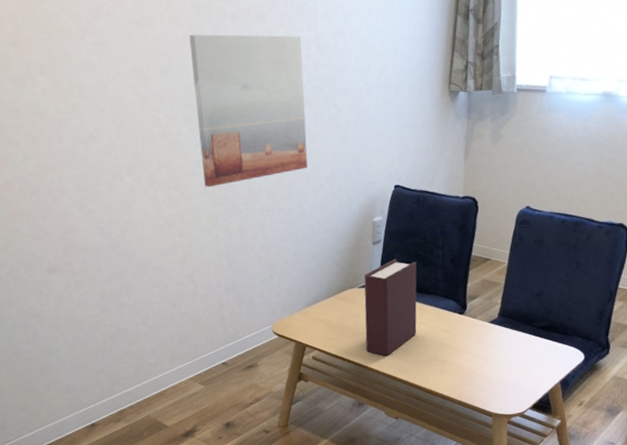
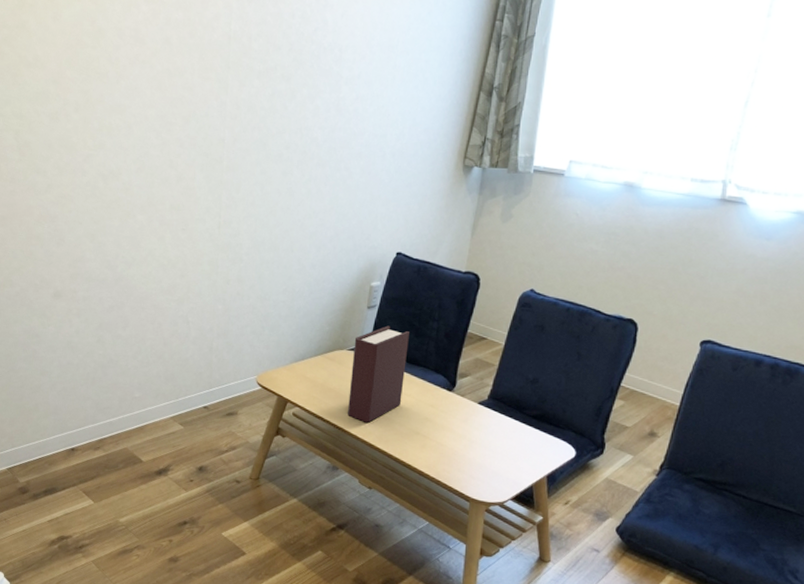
wall art: present [189,34,308,188] -> none [211,87,322,234]

